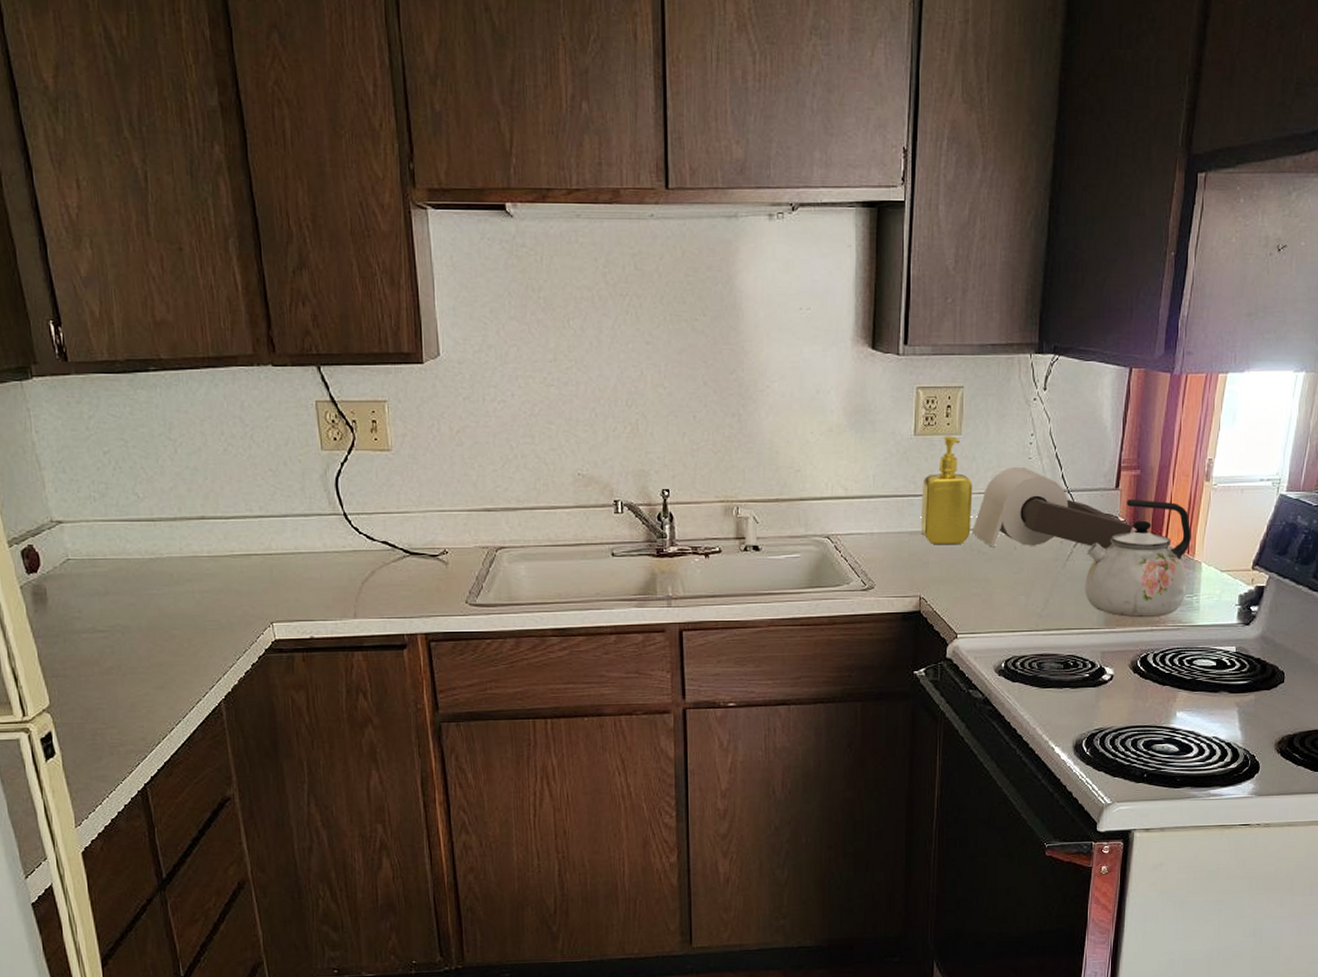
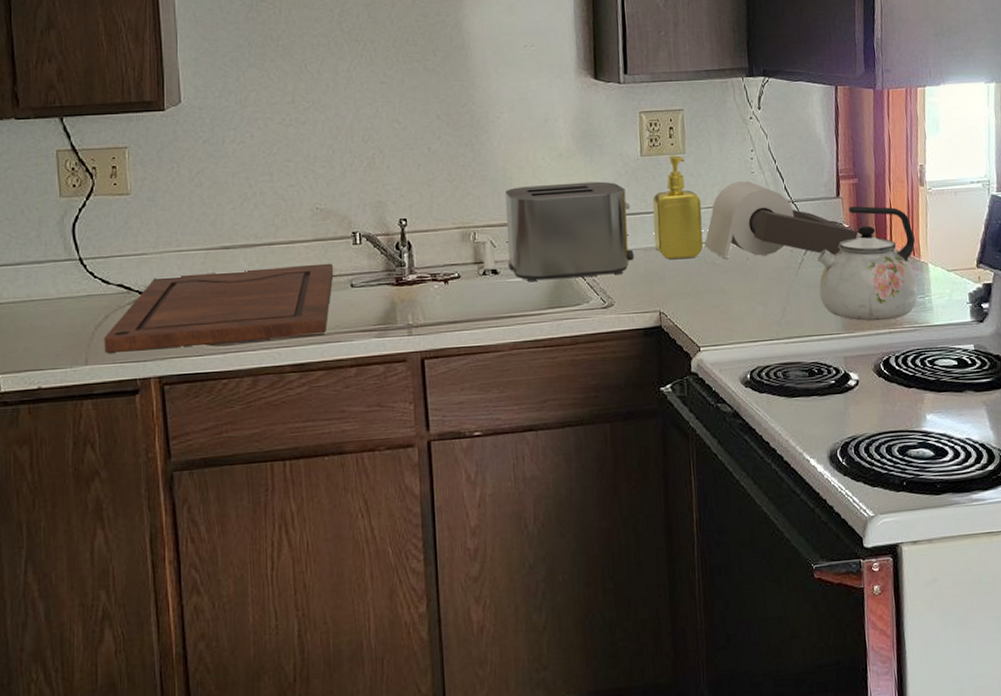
cutting board: none [371,531,594,608] -> present [104,263,333,353]
toaster: none [770,460,899,559] -> present [504,181,634,281]

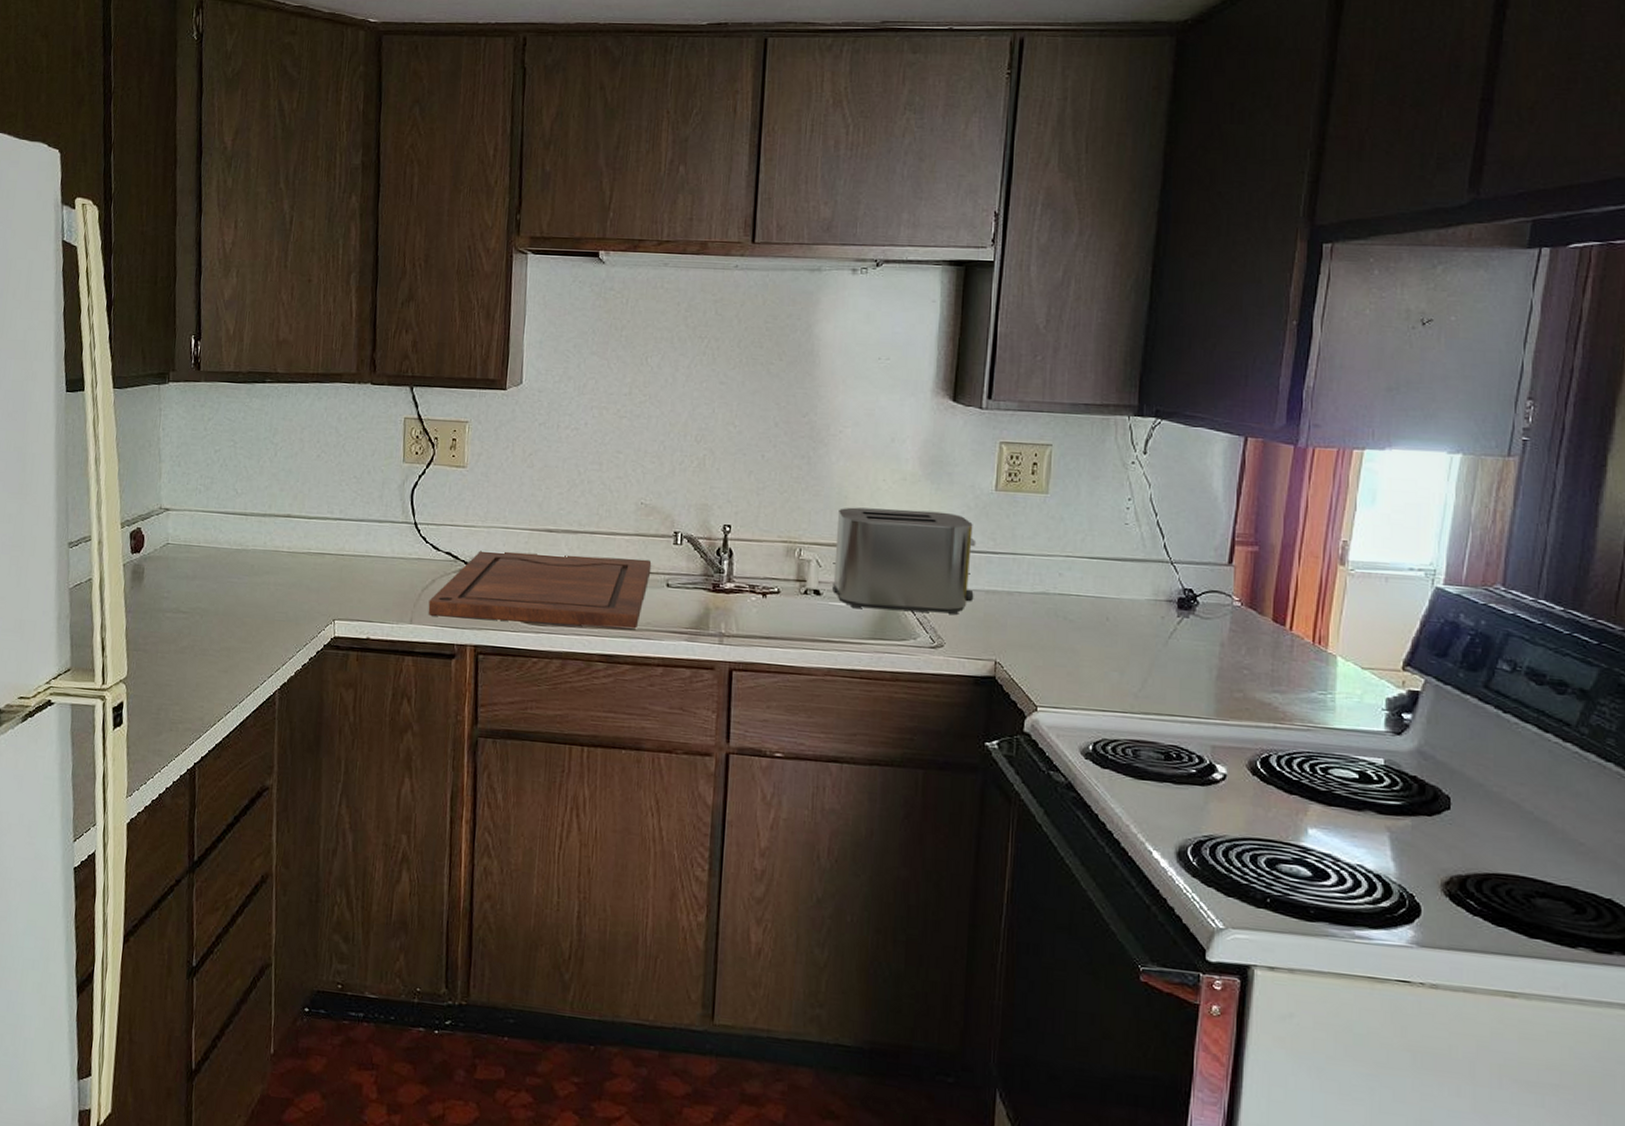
soap dispenser: present [652,155,703,259] -> none [998,493,1060,608]
paper towel holder: present [704,180,859,259] -> none [1058,531,1251,630]
kettle: present [817,206,918,321] -> none [1191,576,1324,714]

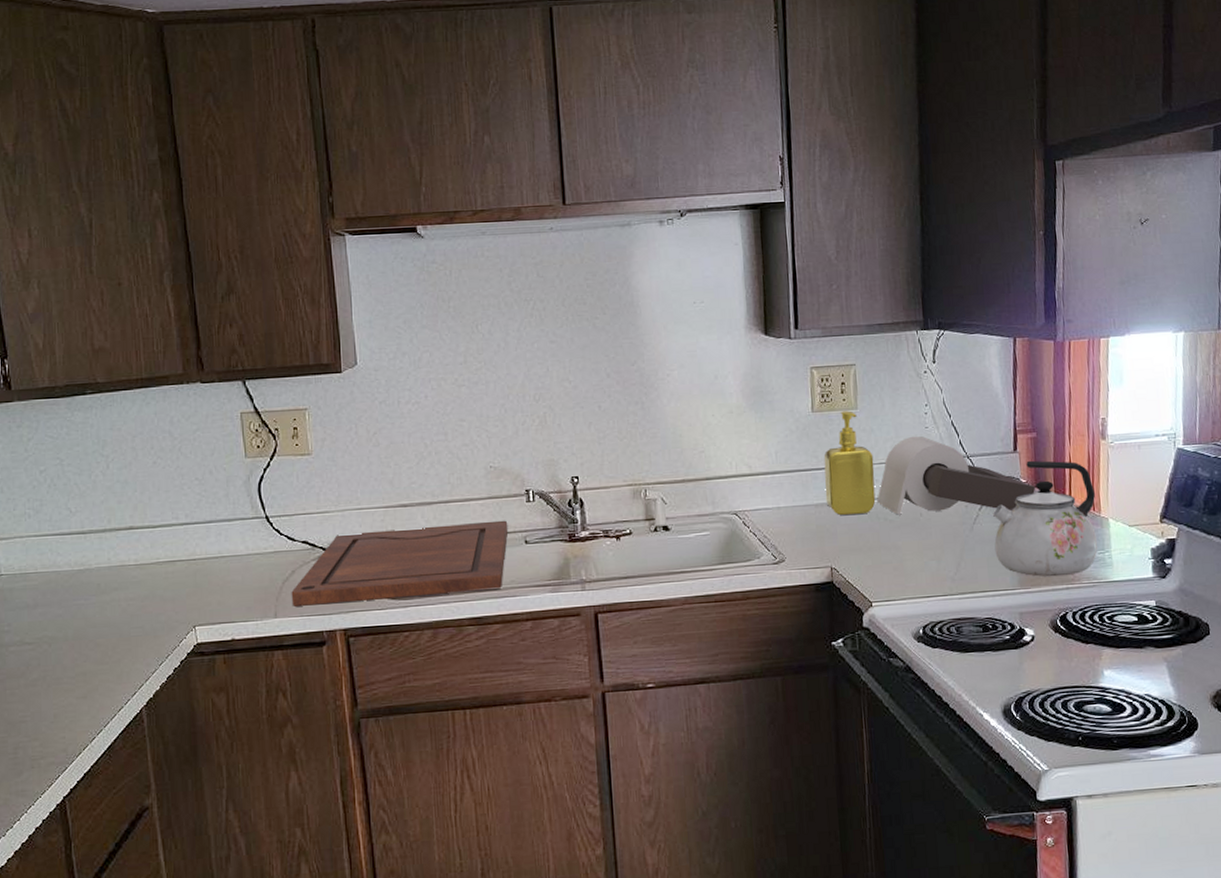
toaster: present [833,507,977,614] -> none [675,438,806,537]
soap dispenser: none [998,493,1060,608] -> present [823,411,876,515]
paper towel holder: none [1058,531,1251,630] -> present [877,436,1036,515]
kettle: none [1191,576,1324,714] -> present [993,460,1098,577]

